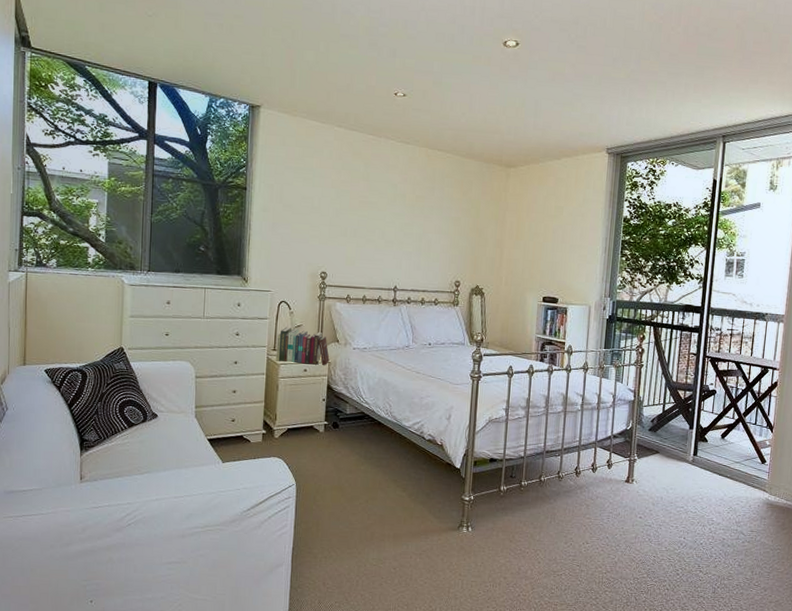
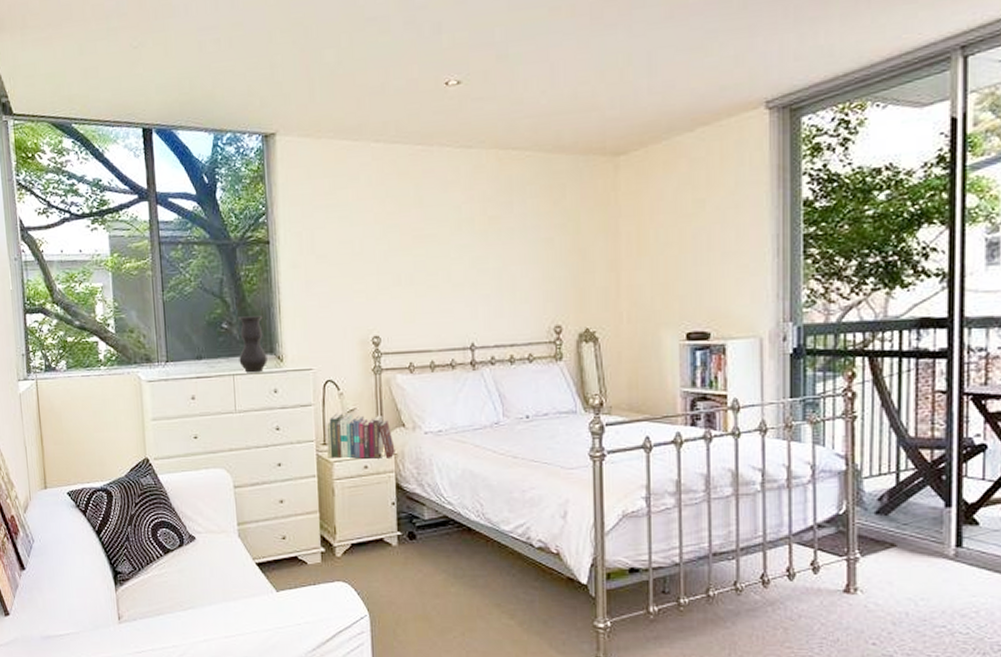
vase: none [211,243,235,289] -> present [238,315,268,373]

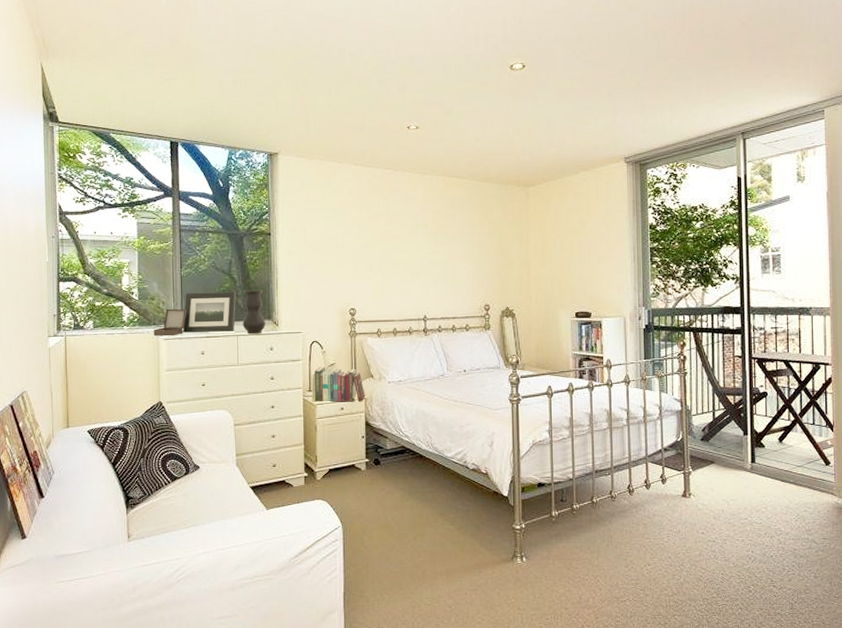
jewelry box: none [134,342,172,378] -> present [153,308,186,337]
picture frame: none [168,319,231,374] -> present [182,292,237,334]

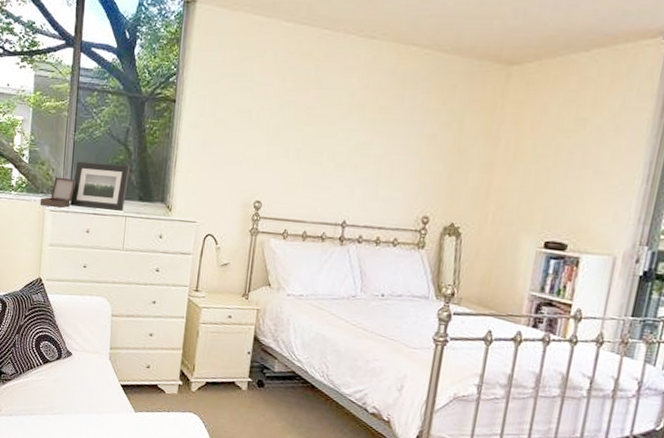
vase: present [242,290,266,334] -> none [132,165,160,218]
books: present [311,366,365,402] -> none [197,264,259,313]

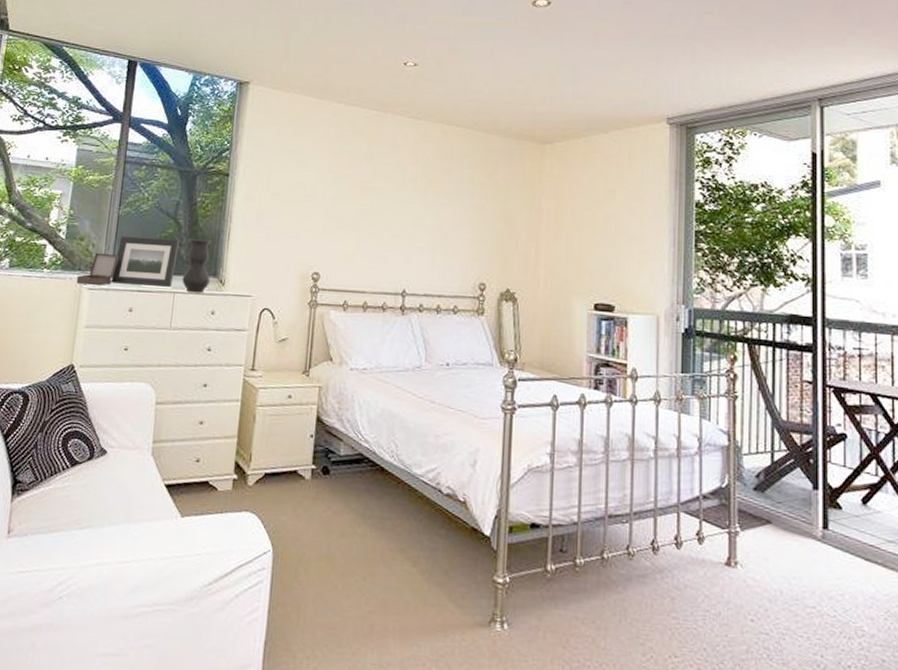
vase: none [132,165,160,218] -> present [182,239,212,294]

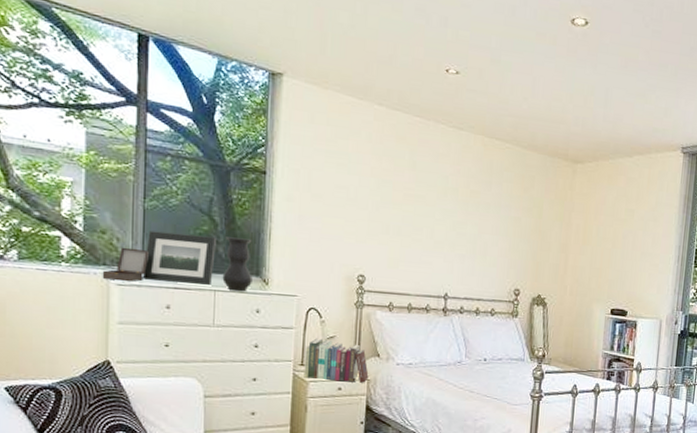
books: none [254,341,321,391] -> present [304,338,369,383]

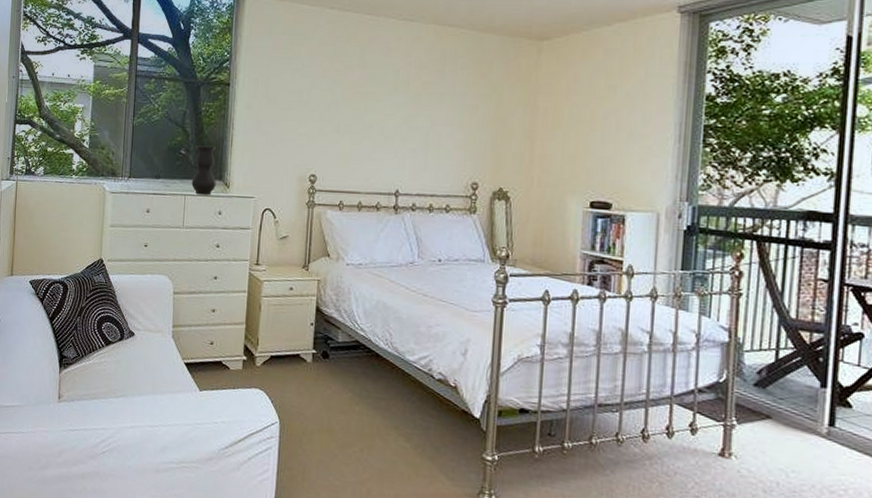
jewelry box: present [102,247,149,283] -> none [100,160,135,190]
picture frame: present [142,230,218,286] -> none [129,144,189,191]
books: present [304,338,369,383] -> none [258,238,319,284]

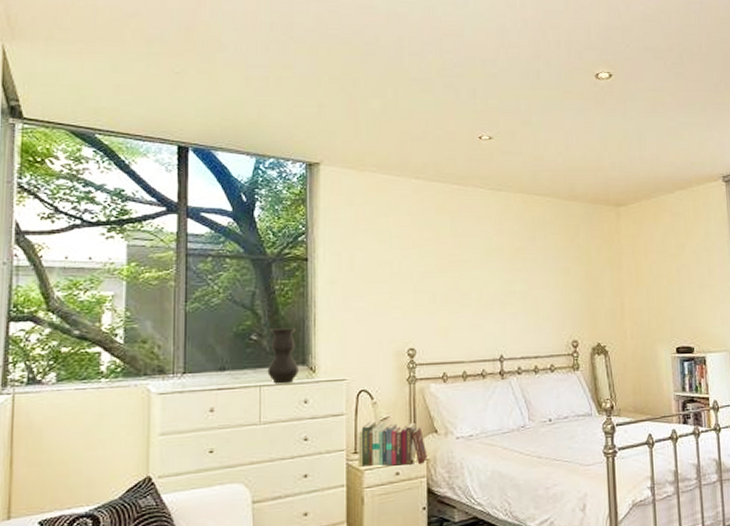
books: none [258,238,319,284] -> present [358,421,428,467]

